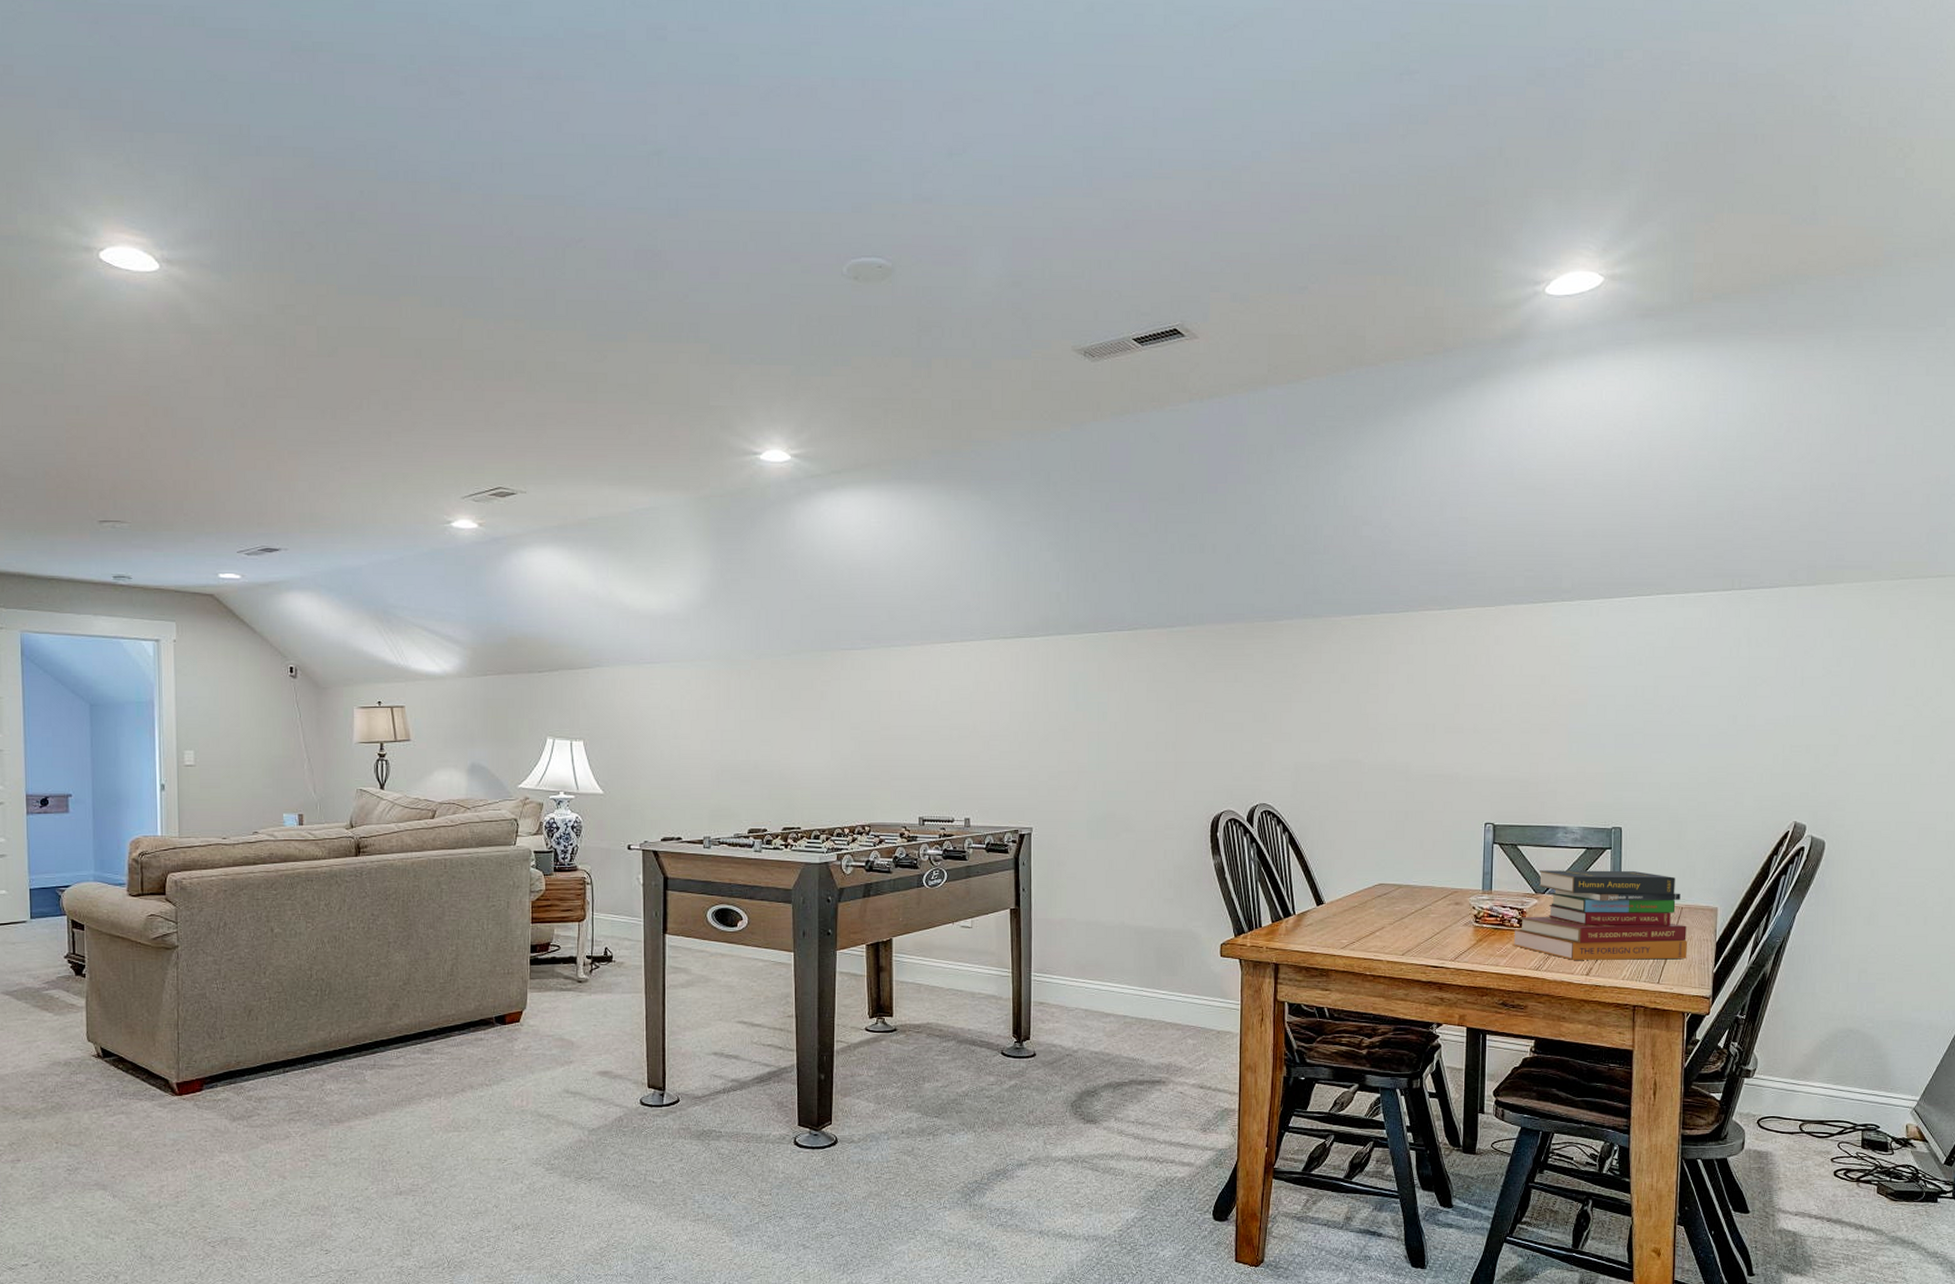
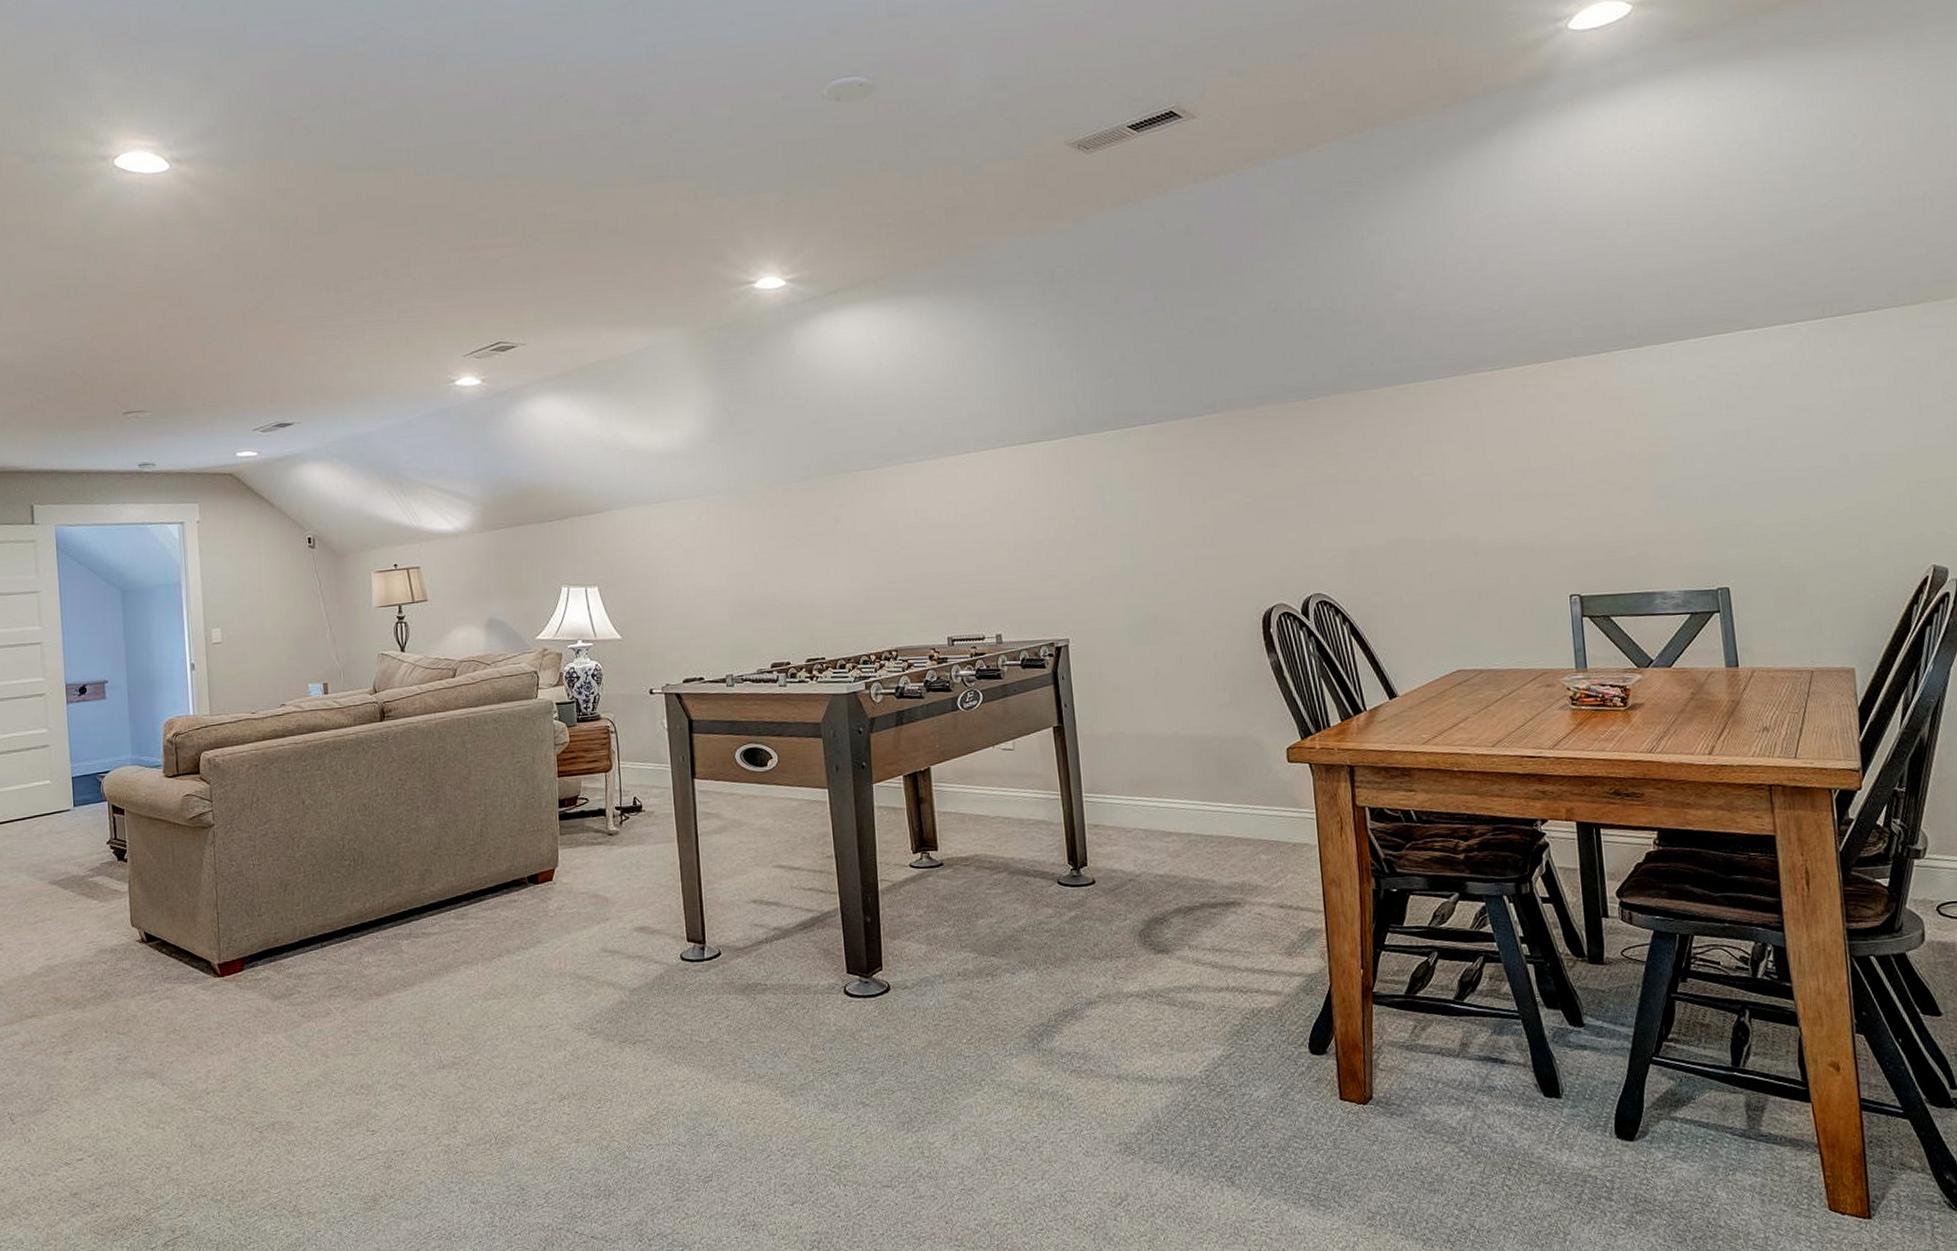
books: present [1512,870,1687,960] -> none [1616,634,1826,739]

